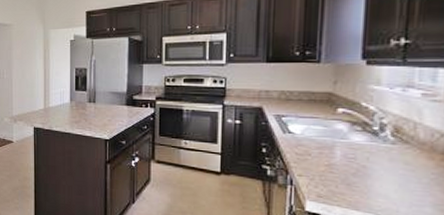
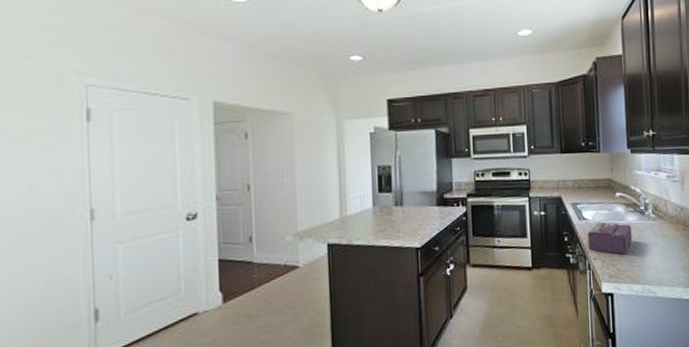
tissue box: none [292,137,357,177] -> present [587,221,633,255]

